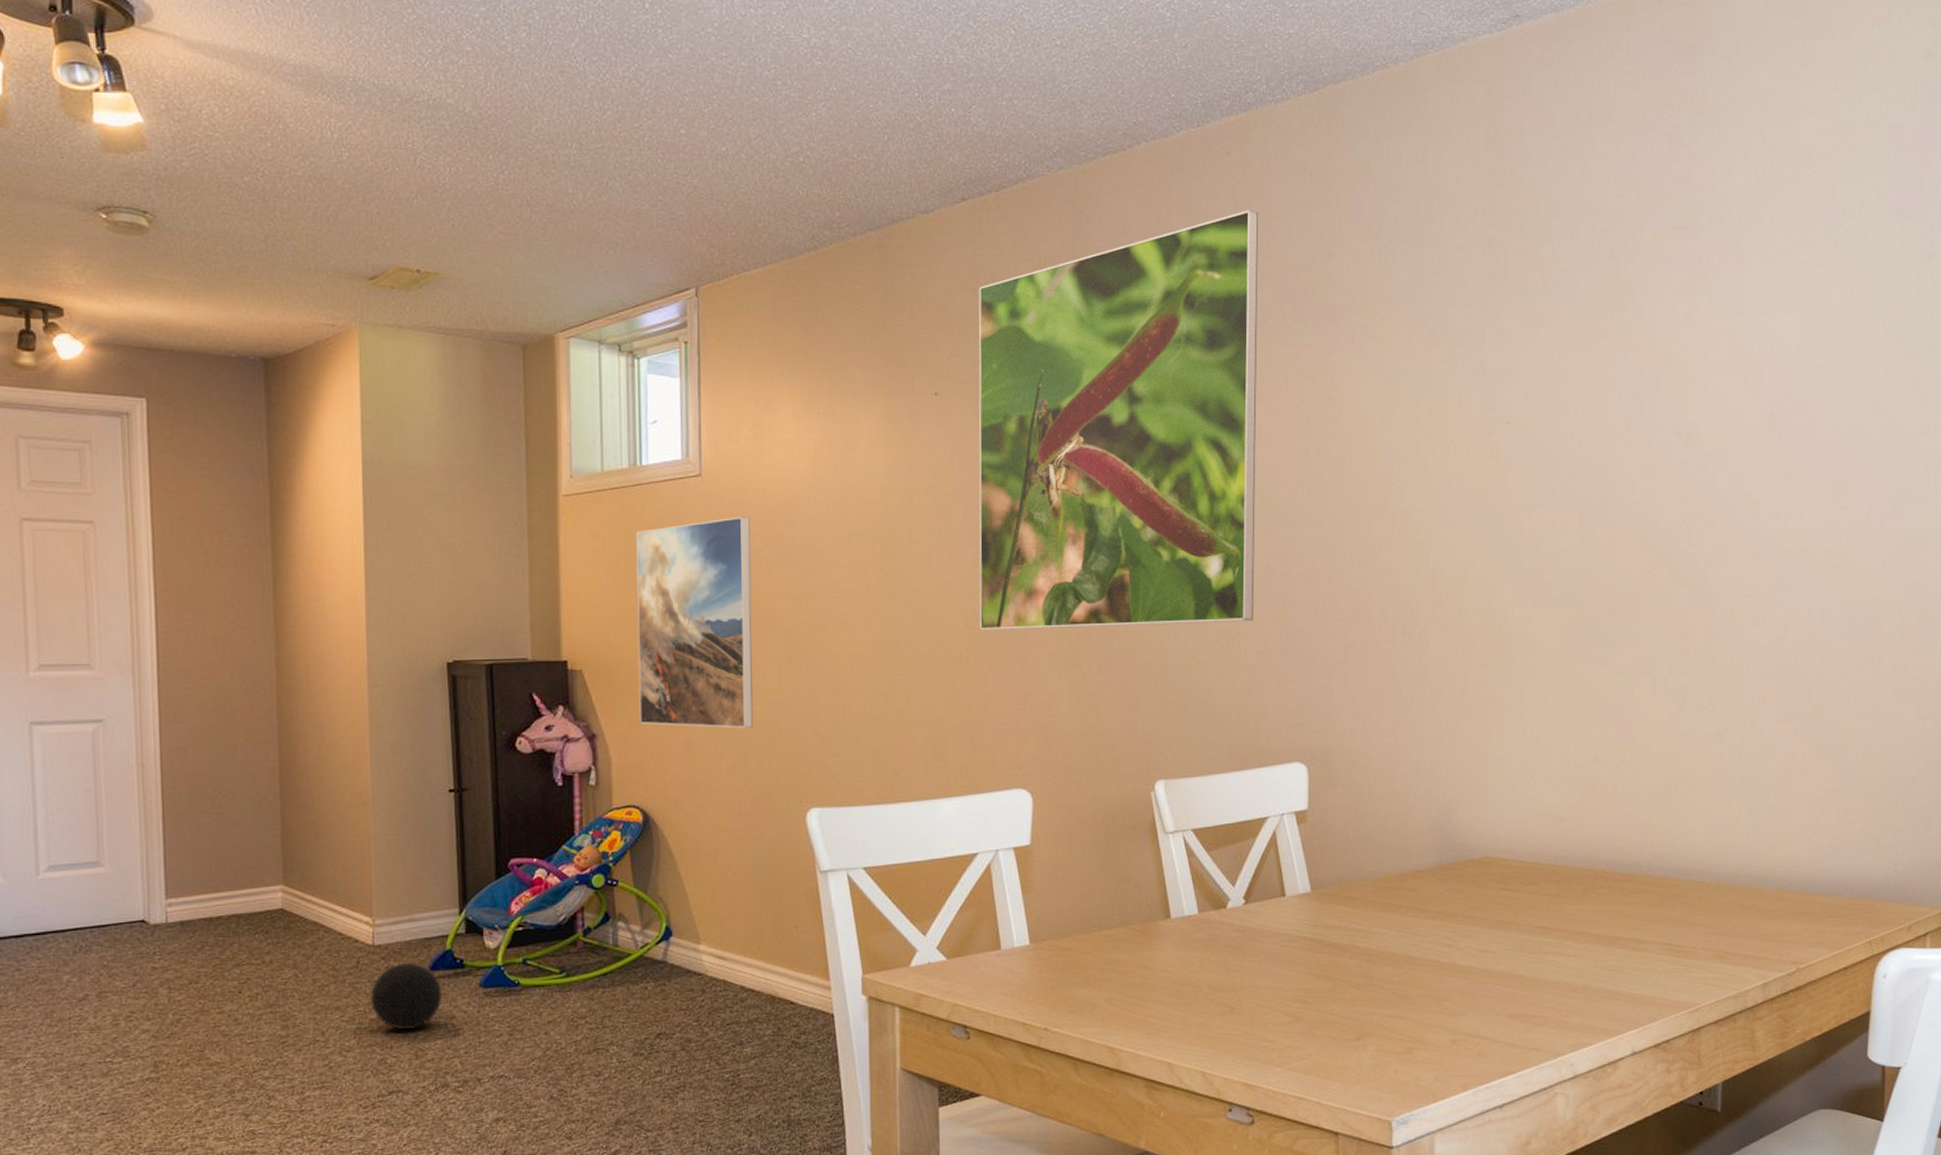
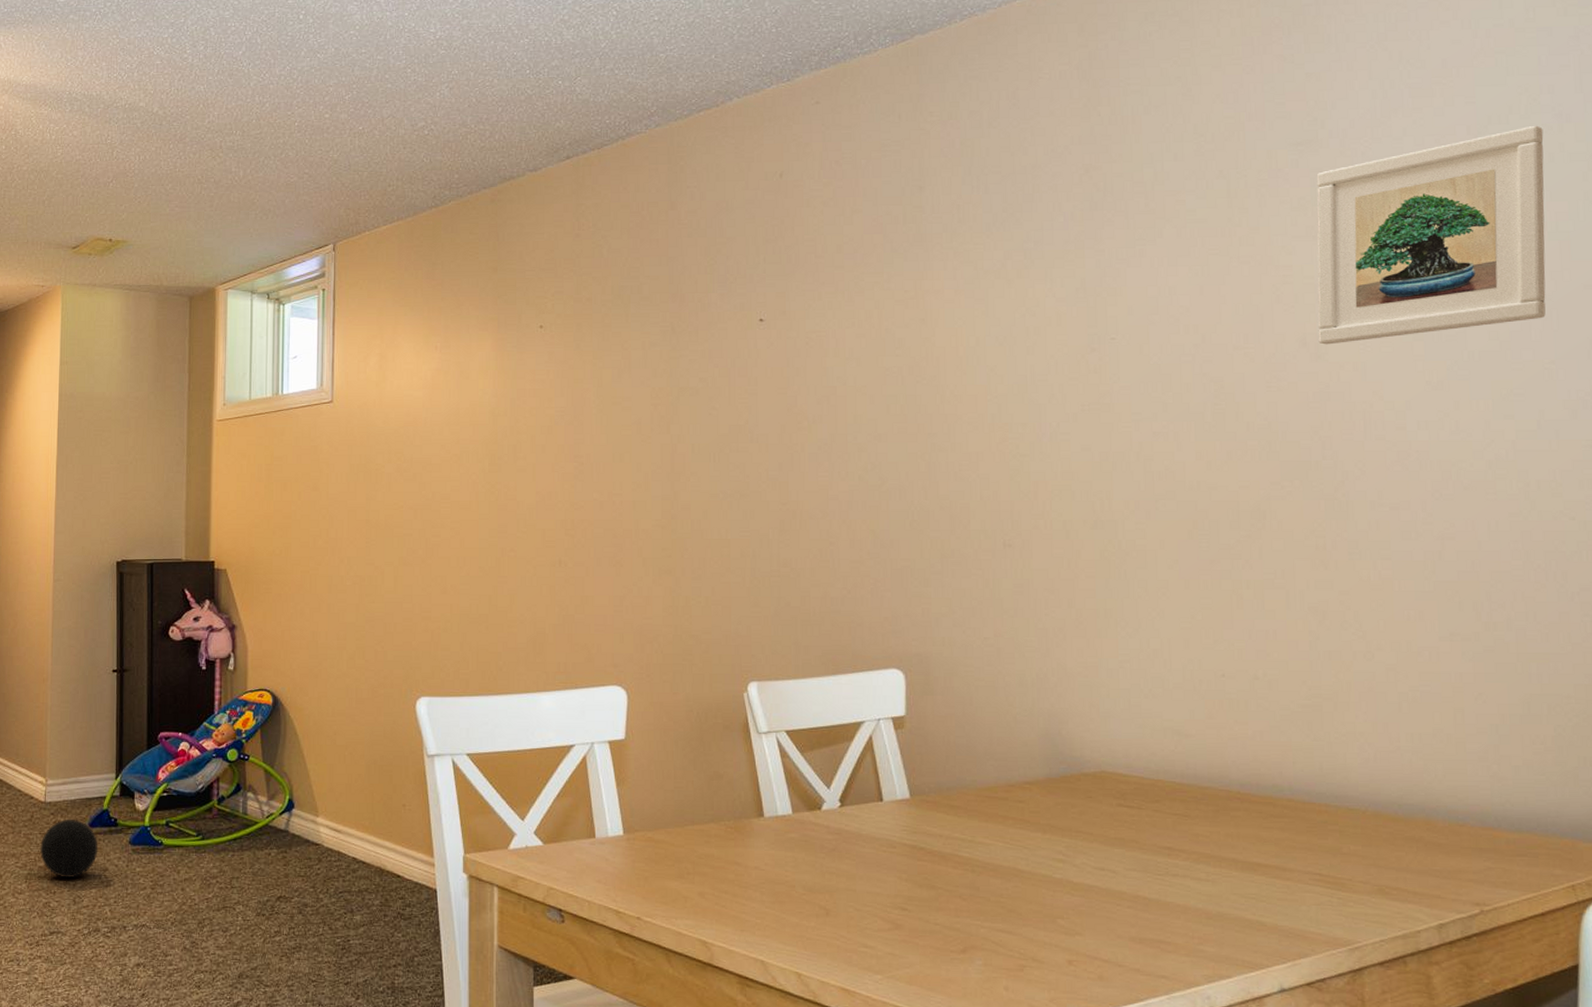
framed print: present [636,517,753,729] -> none [273,437,373,623]
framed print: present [978,209,1259,631] -> none [578,151,848,538]
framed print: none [1690,221,1888,434] -> present [1316,125,1546,345]

